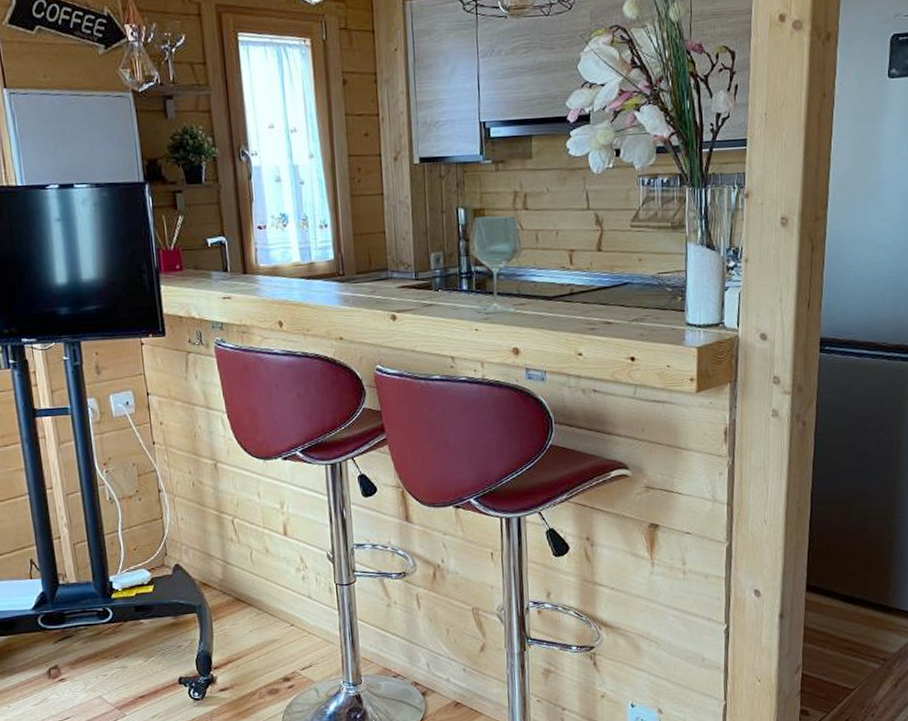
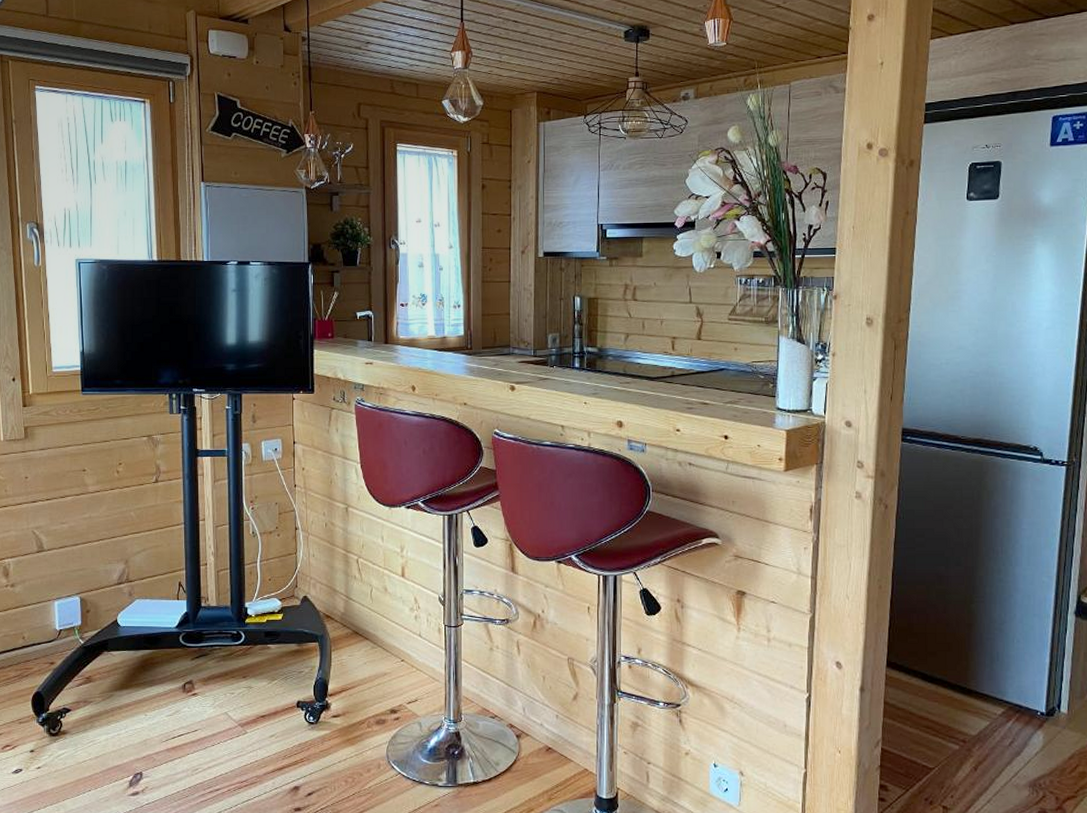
wine glass: present [468,215,522,314] -> none [582,305,630,390]

